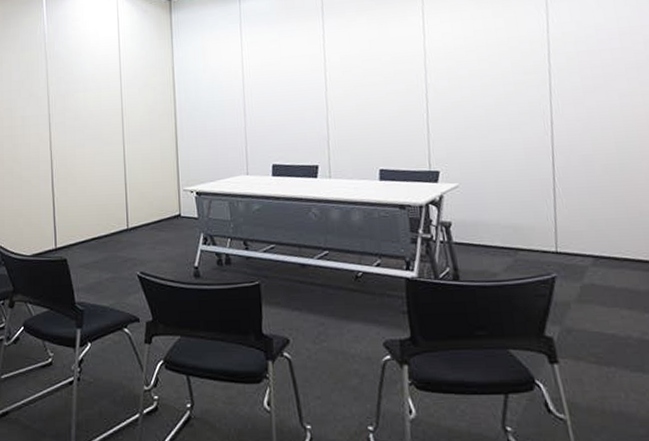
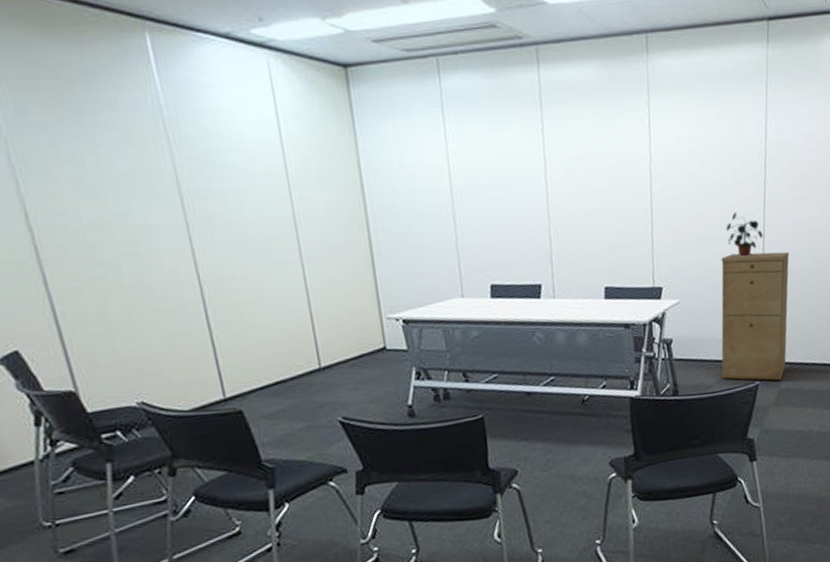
filing cabinet: none [503,138,589,275] -> present [721,251,789,381]
potted plant: none [507,100,551,144] -> present [726,212,763,257]

